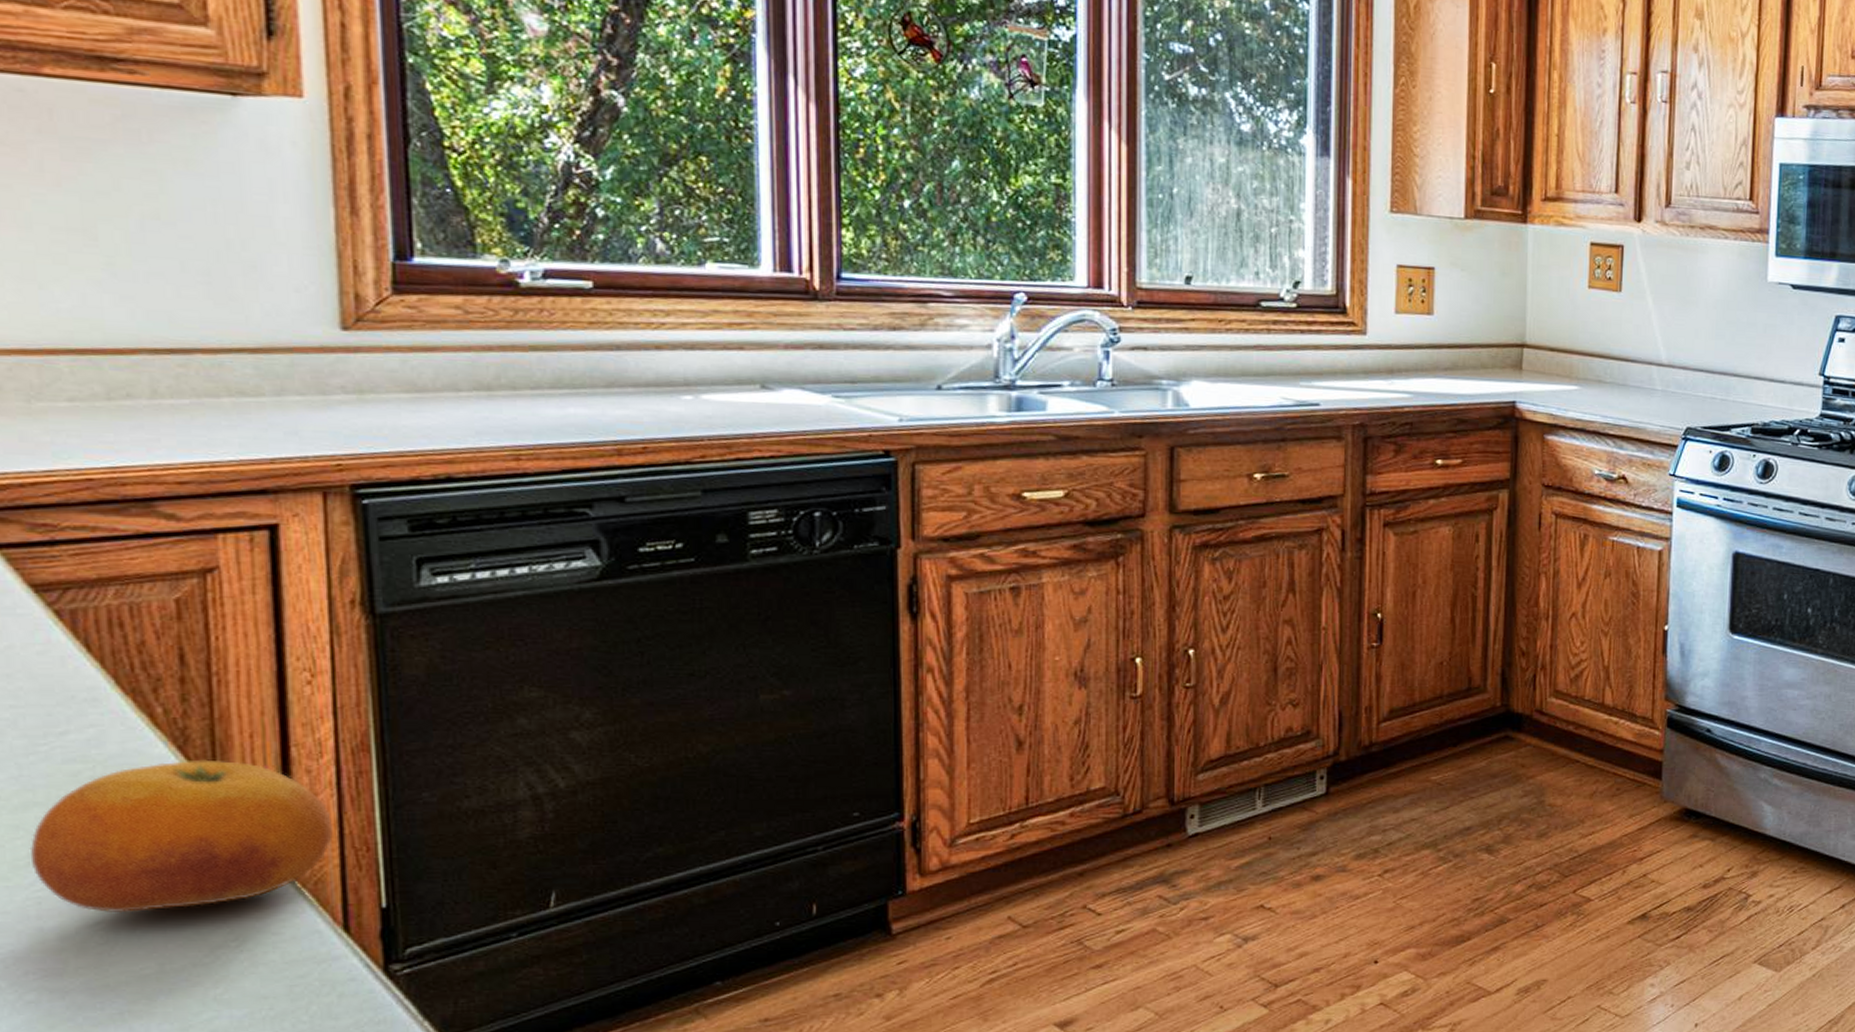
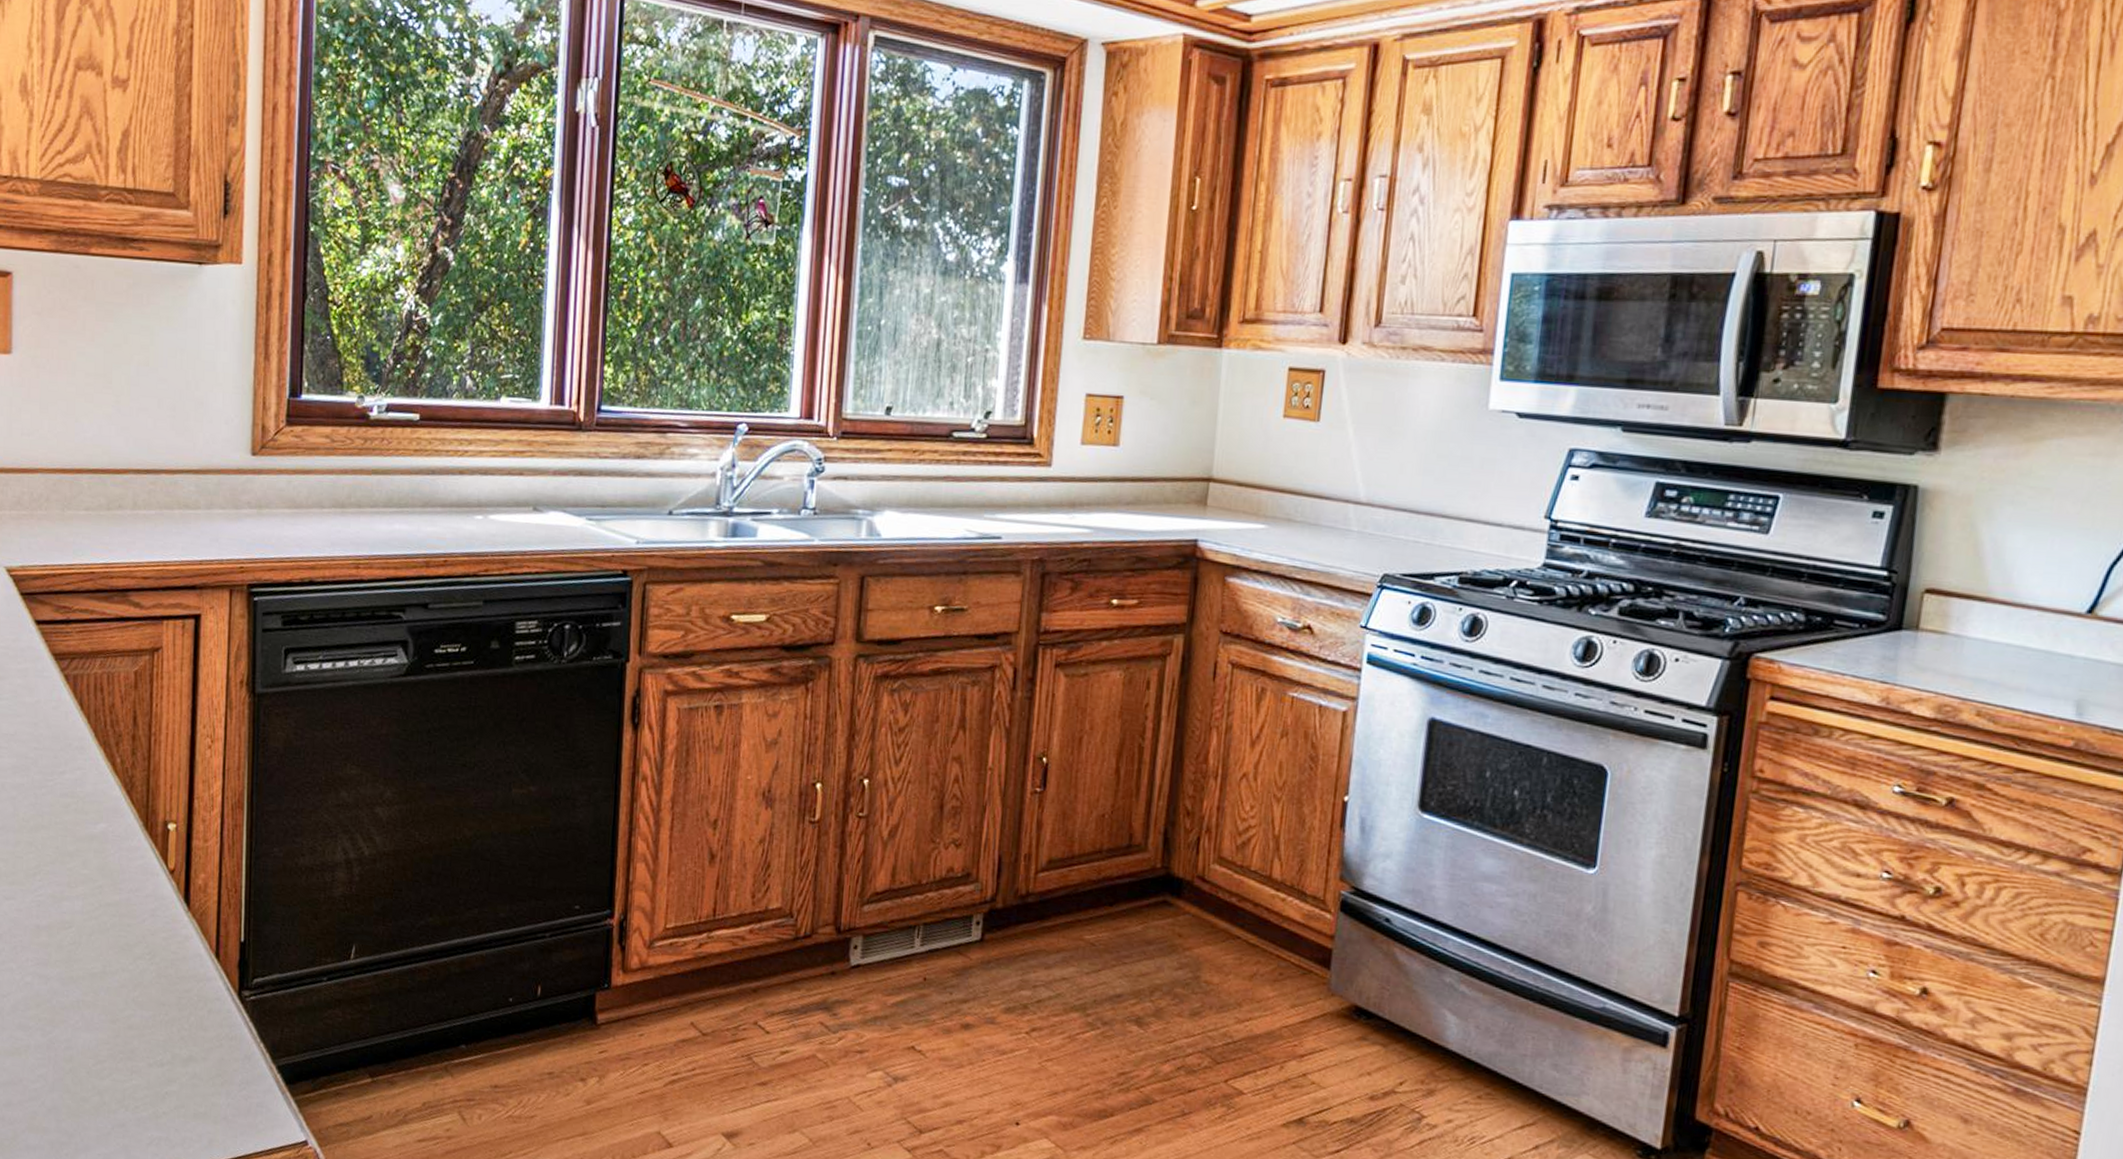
fruit: present [29,759,333,913] -> none [36,803,215,923]

